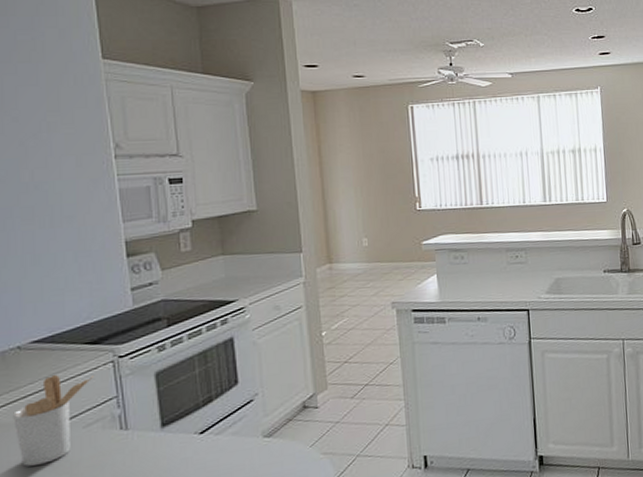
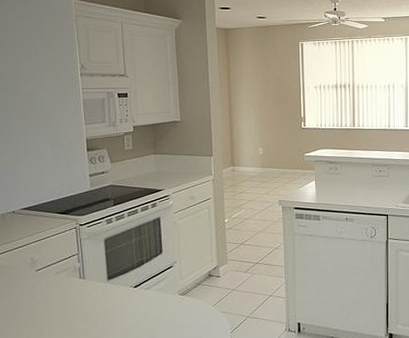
utensil holder: present [11,374,93,467] -> none [8,233,62,298]

